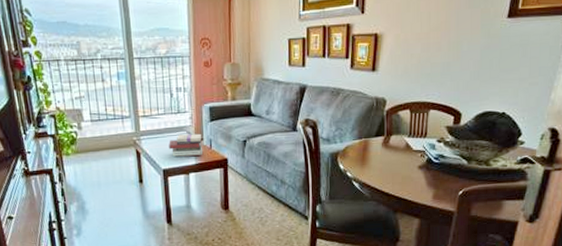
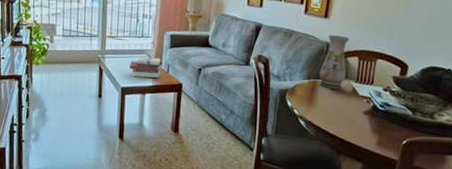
vase: none [371,89,400,146] -> present [319,35,350,89]

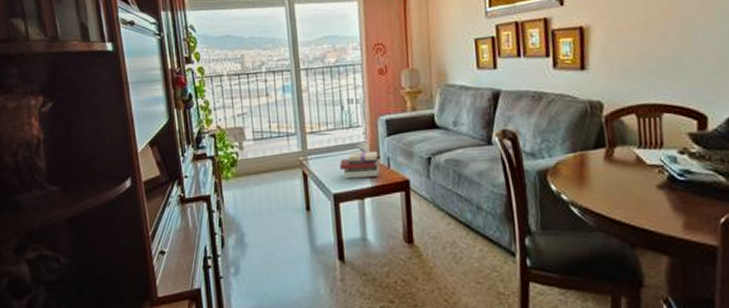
vase: present [319,35,350,89] -> none [586,89,623,161]

